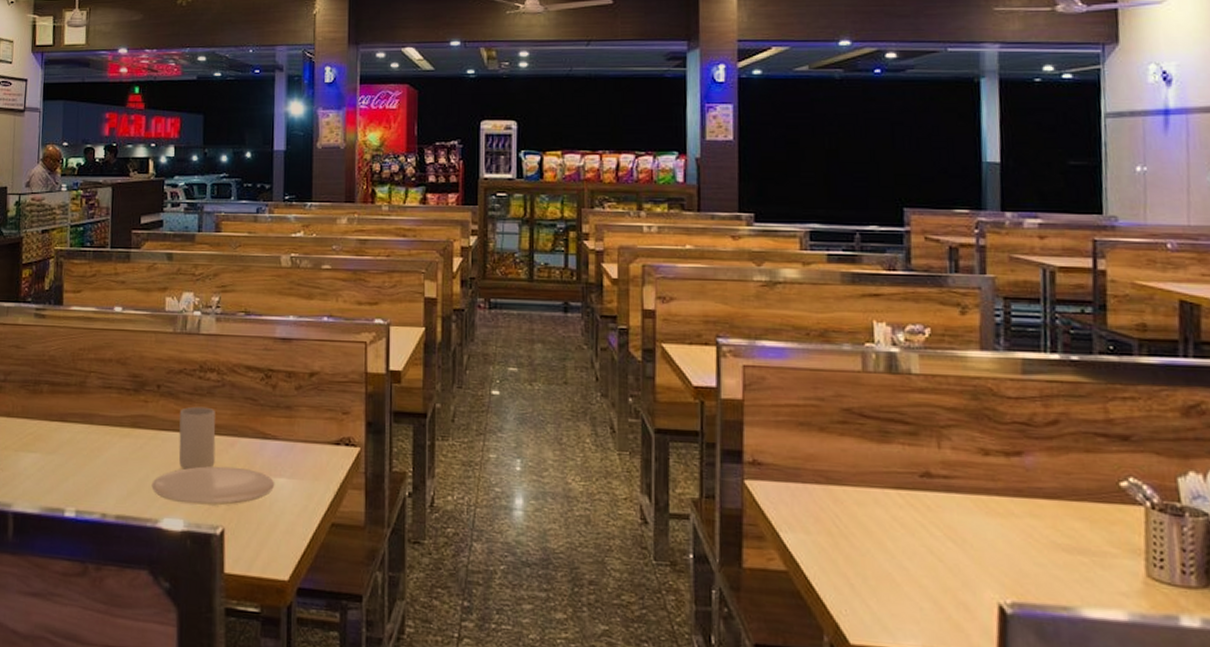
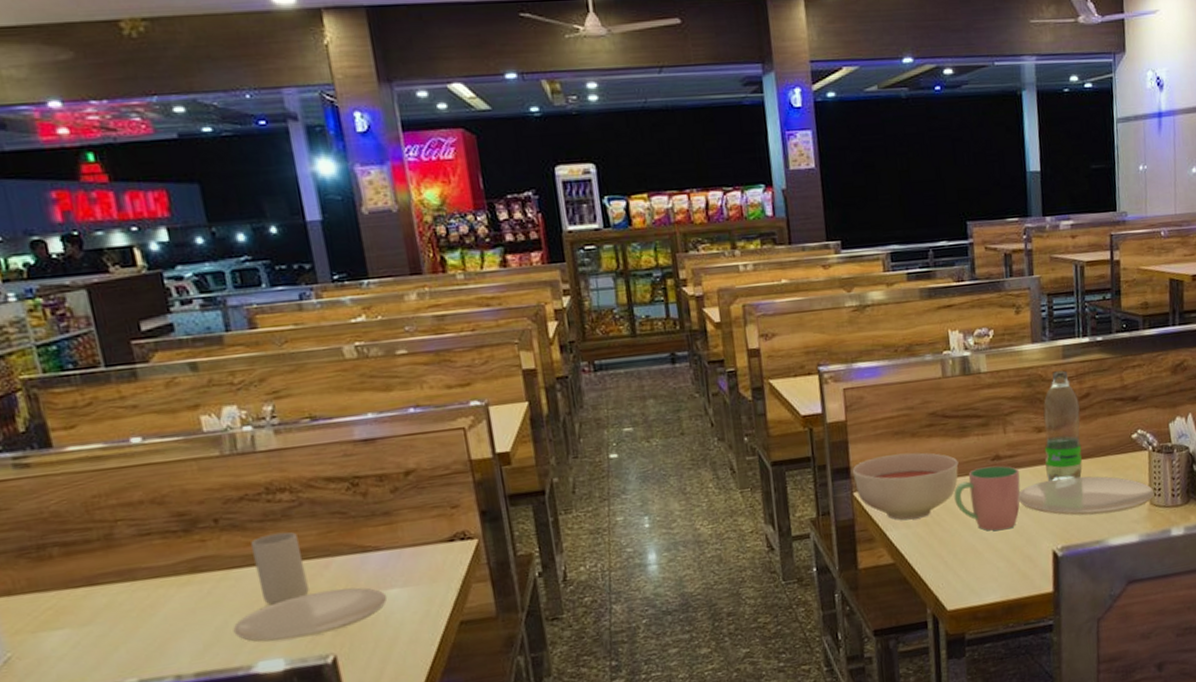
bowl: none [745,446,877,526] -> present [852,452,959,520]
cup: none [868,482,957,564] -> present [954,465,1021,531]
plate: none [954,515,1154,577] -> present [1018,476,1155,516]
bottle: none [992,387,1046,522] -> present [1042,370,1083,482]

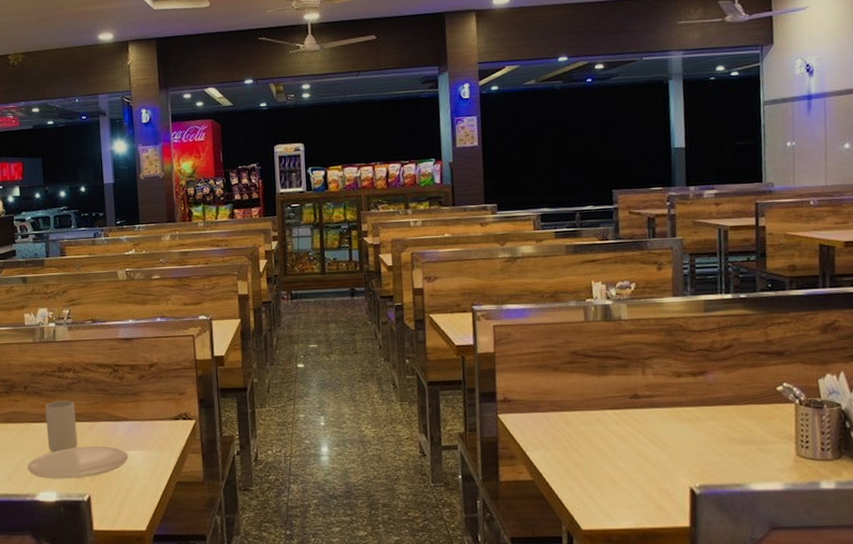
bowl: present [852,452,959,520] -> none [498,384,598,444]
cup: present [954,465,1021,531] -> none [592,403,658,463]
plate: present [1018,476,1155,516] -> none [656,421,802,459]
bottle: present [1042,370,1083,482] -> none [682,323,723,423]

